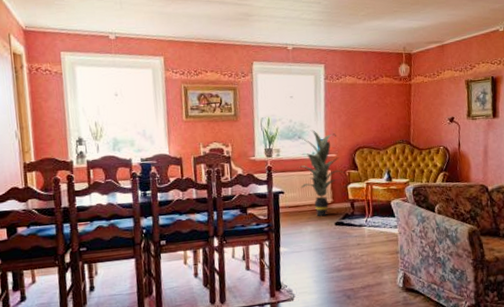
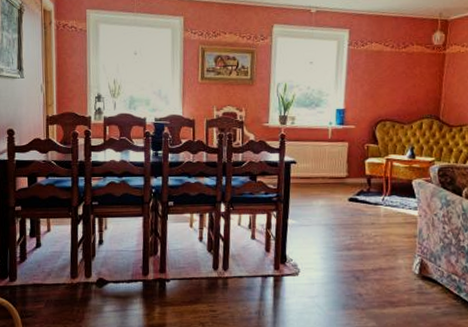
indoor plant: present [297,130,346,217] -> none [312,98,364,191]

